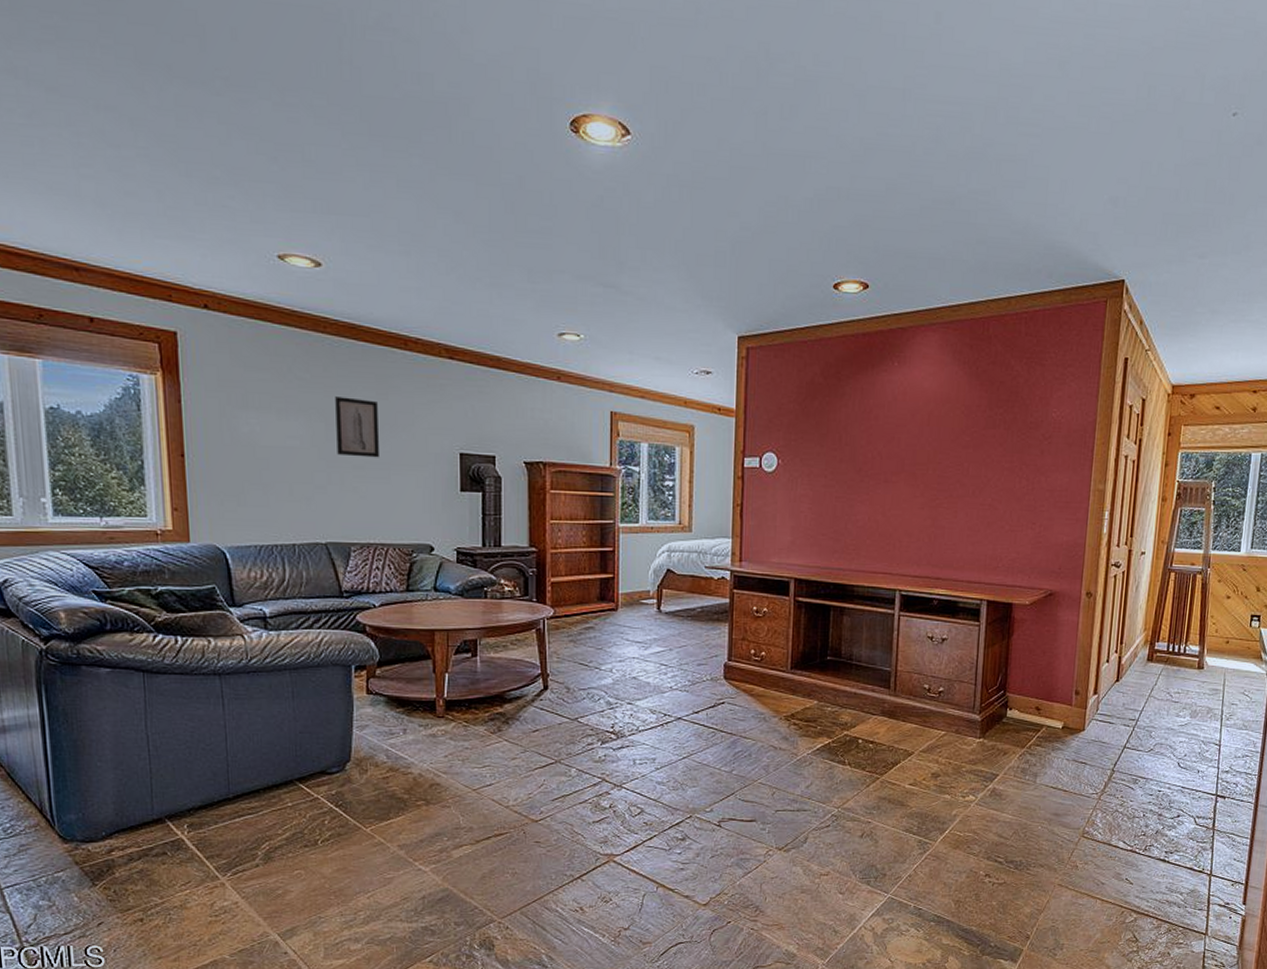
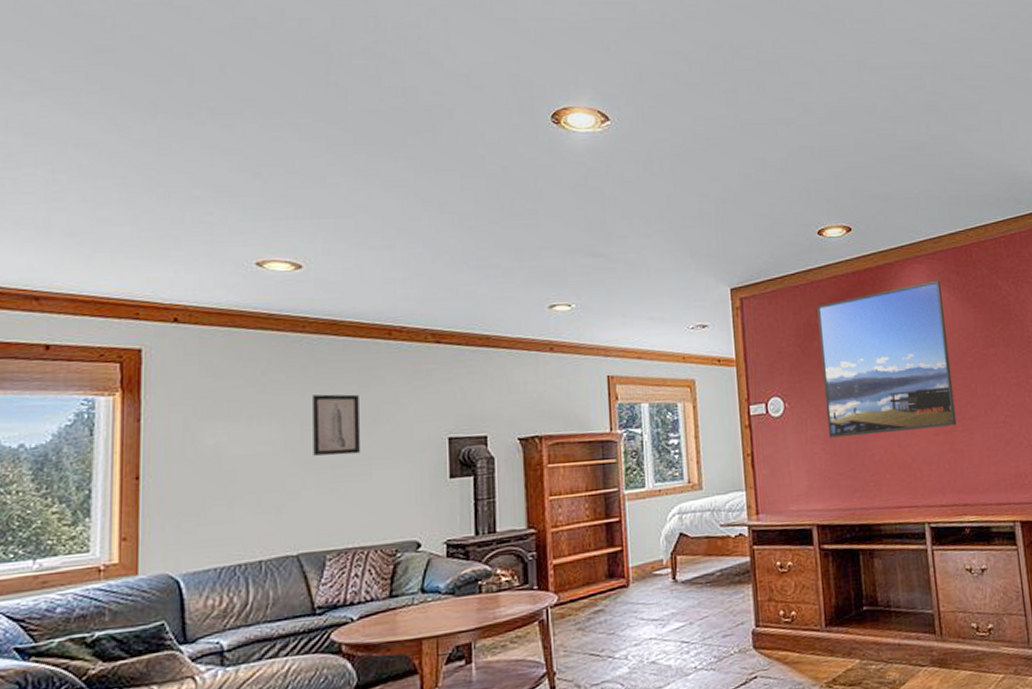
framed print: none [816,351,951,502] -> present [817,280,957,438]

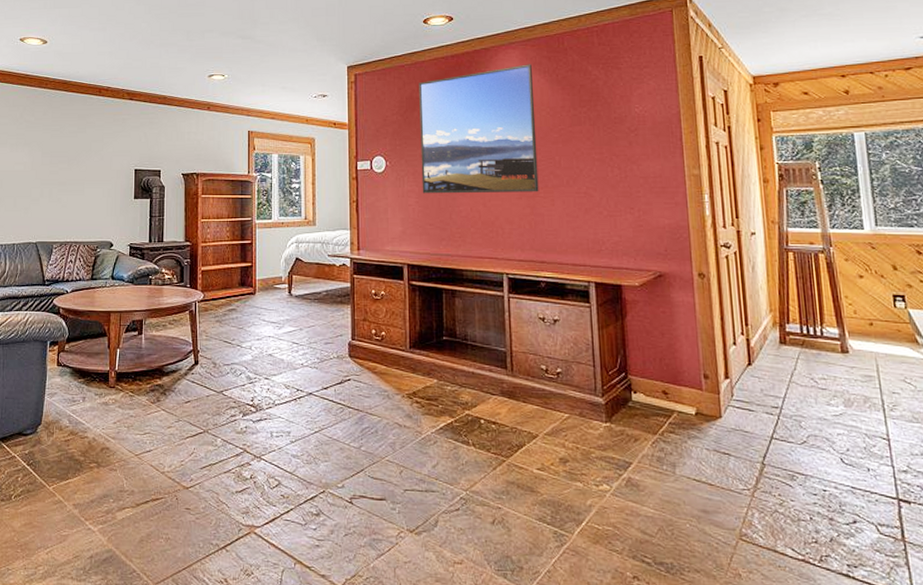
wall art: present [313,394,360,456] -> none [48,132,78,176]

